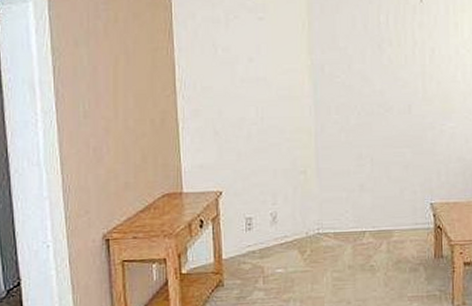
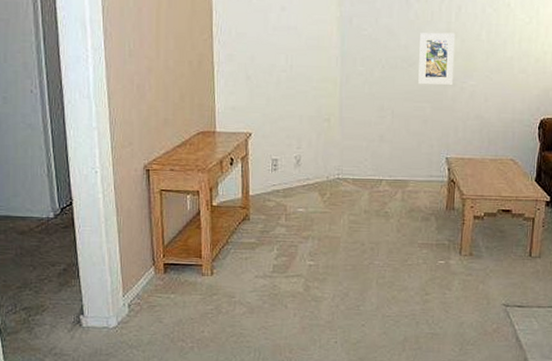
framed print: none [395,75,432,129] -> present [418,32,456,85]

